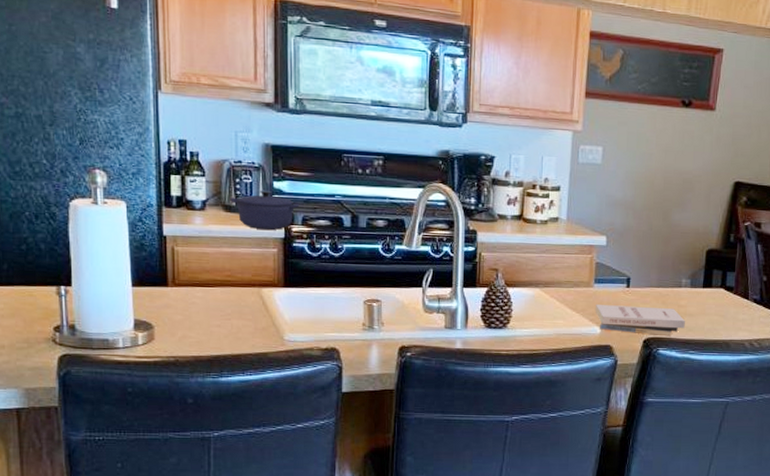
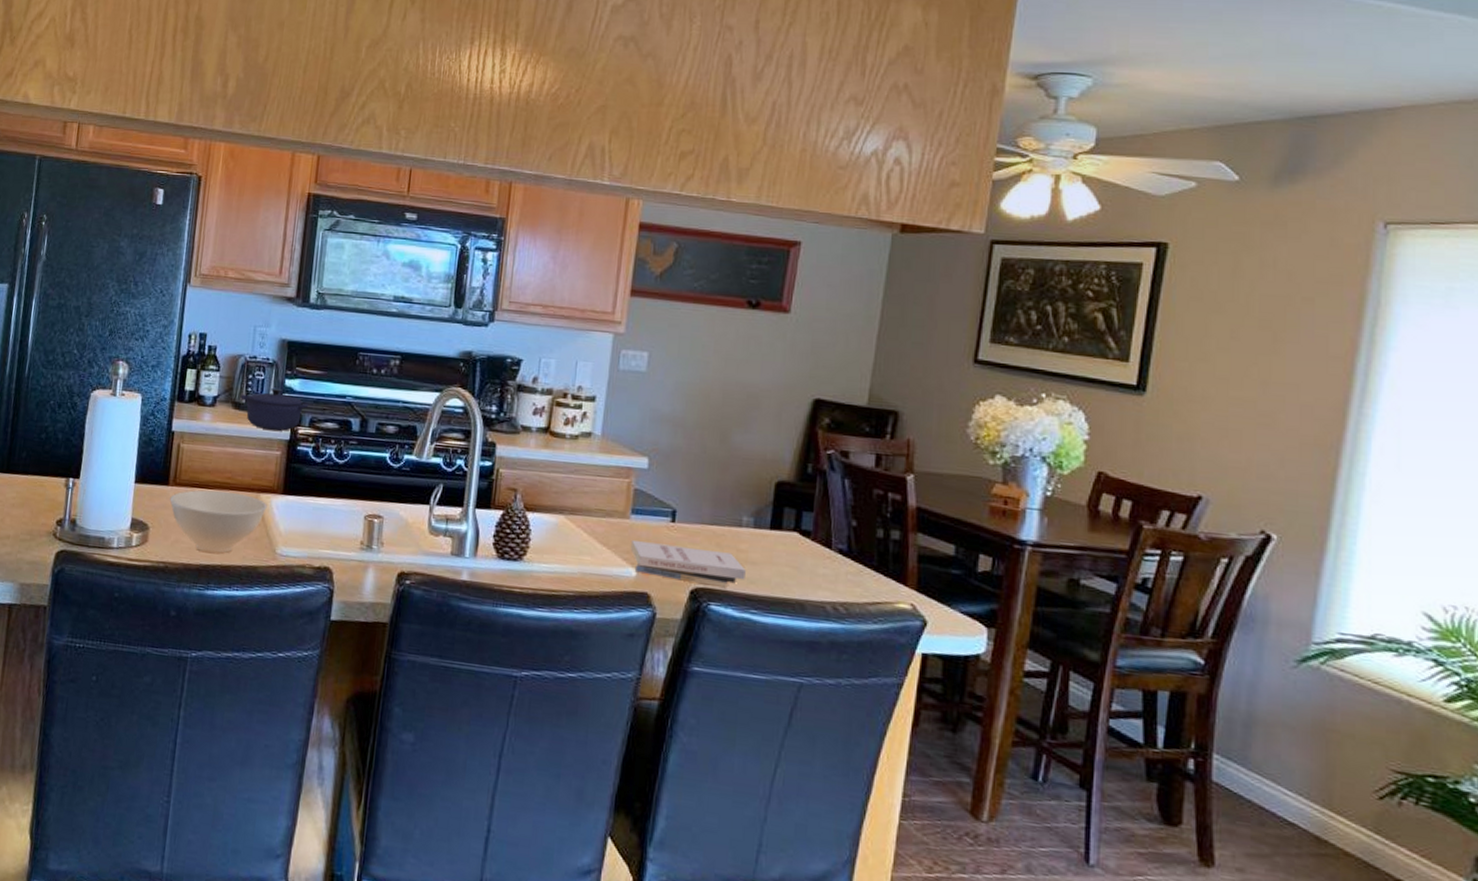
bowl: none [171,288,270,345] -> present [170,490,267,555]

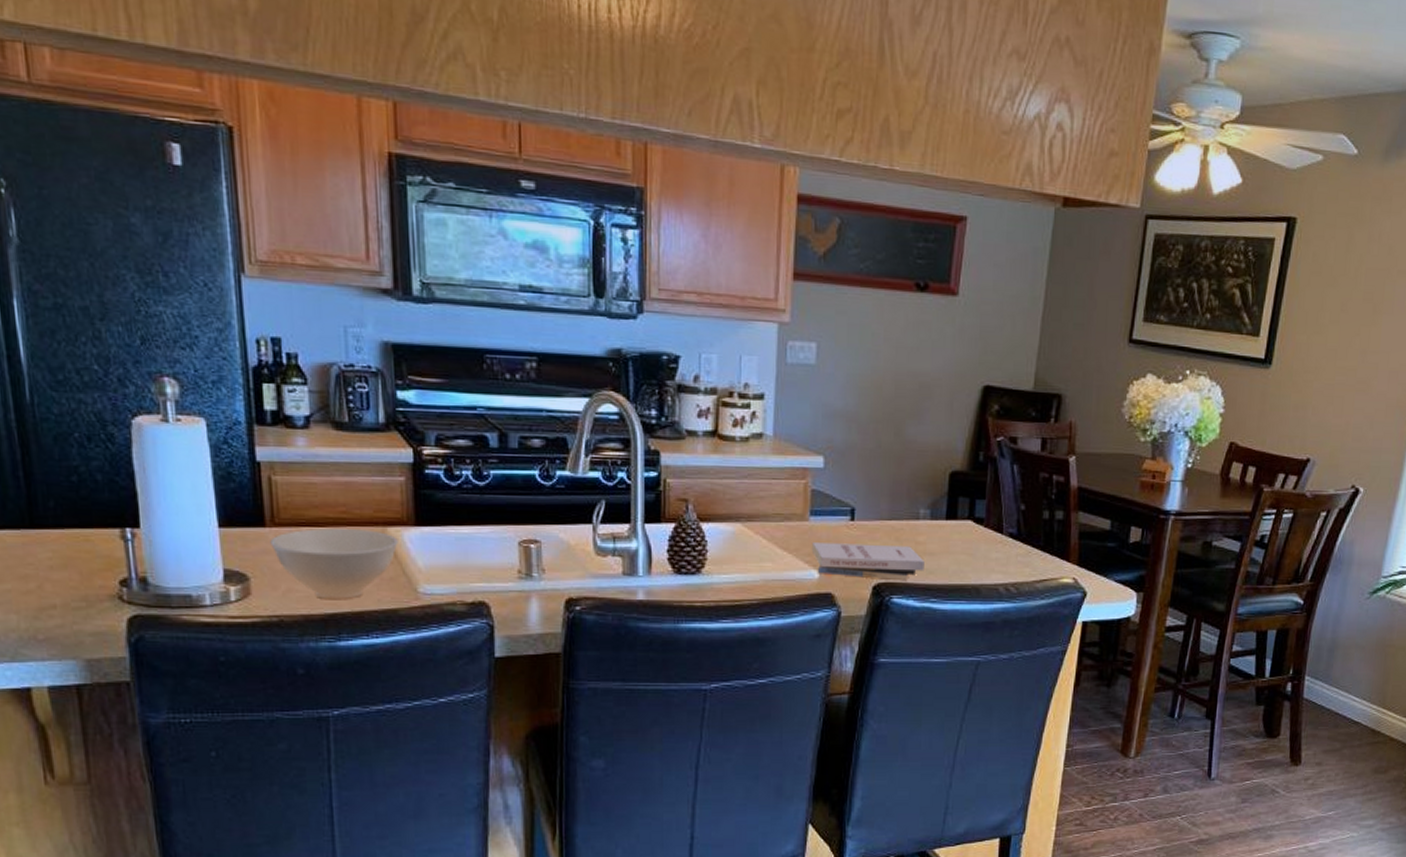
cooking pot: present [240,387,309,431] -> none [341,401,432,452]

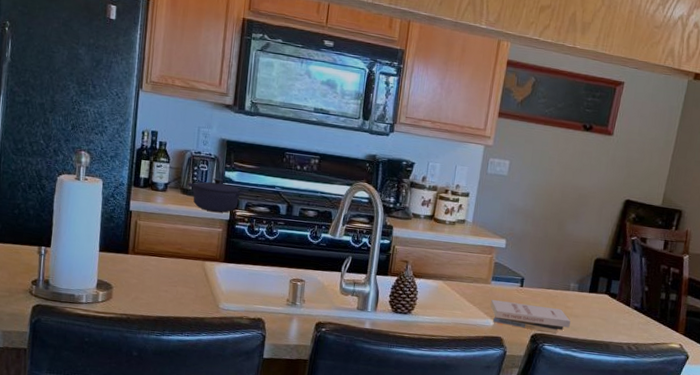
bowl: present [270,528,398,600] -> none [129,258,212,309]
cooking pot: none [341,401,432,452] -> present [188,177,245,213]

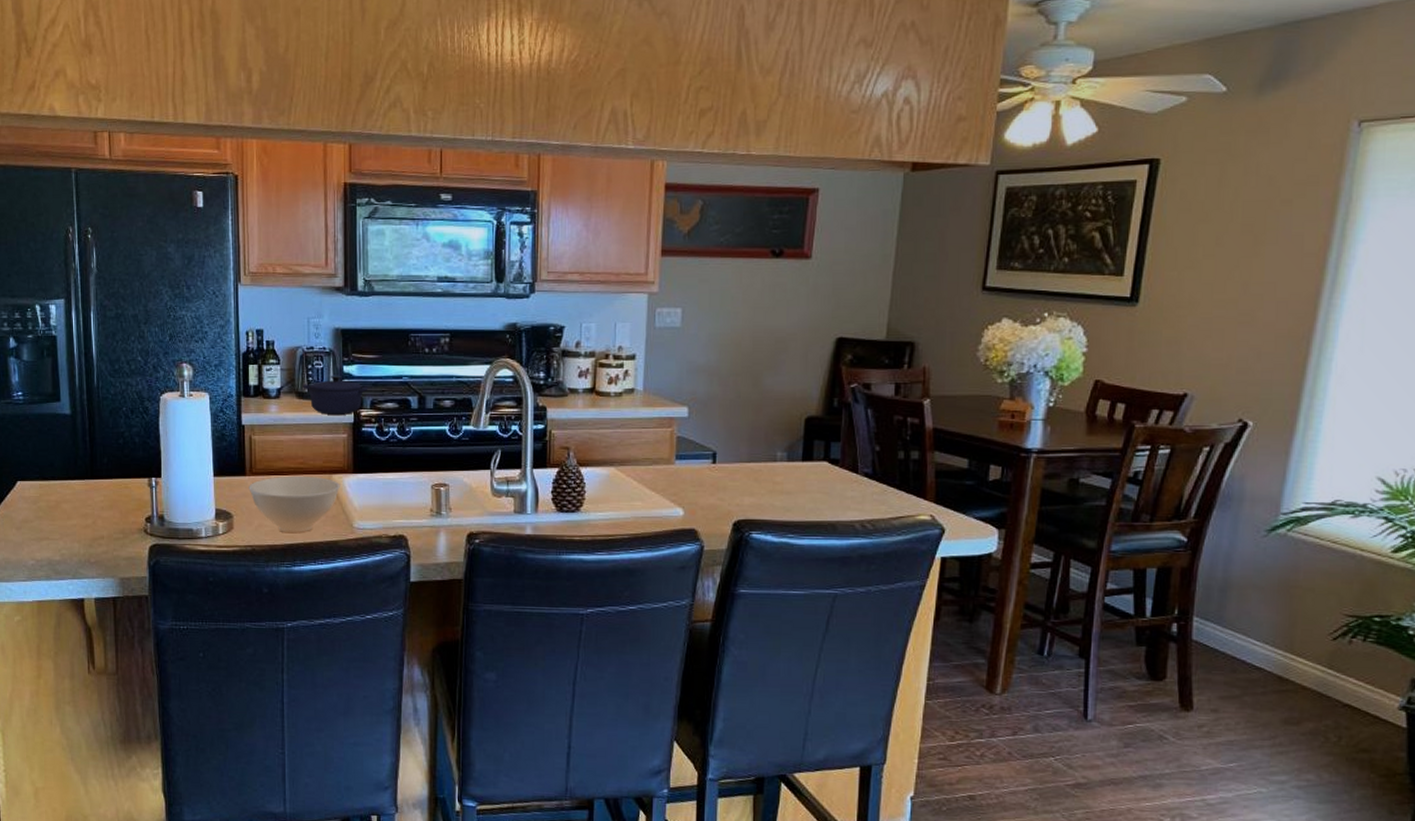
bowl: none [129,258,212,309] -> present [249,475,340,534]
books: present [490,300,571,334] -> none [676,484,782,518]

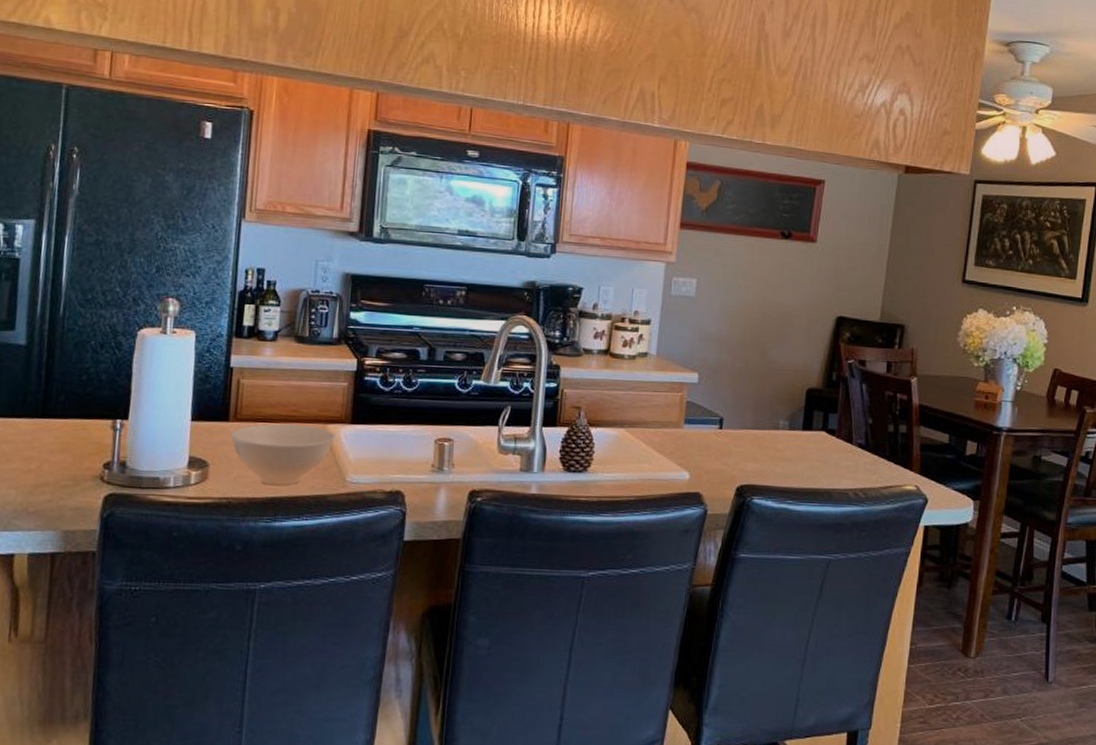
cooking pot: present [303,375,368,415] -> none [303,320,376,362]

